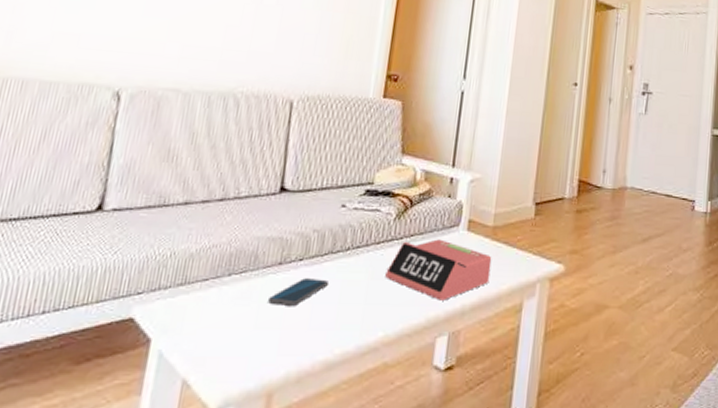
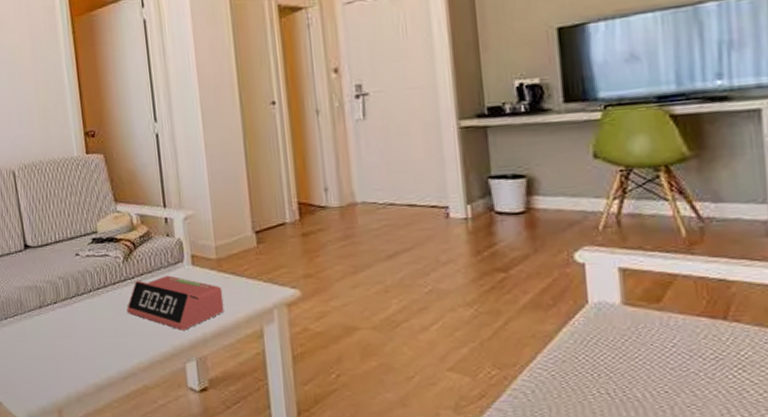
smartphone: present [267,278,328,306] -> none [38,317,82,341]

